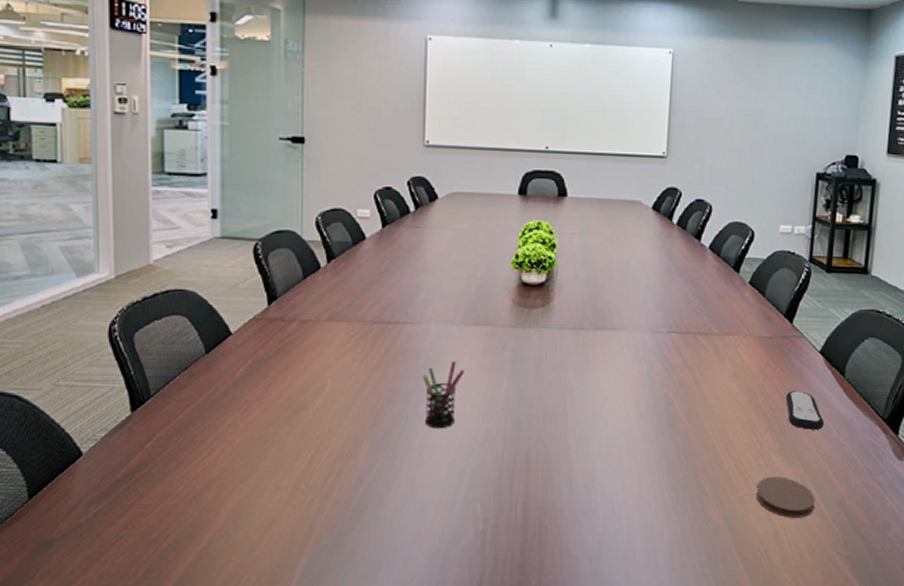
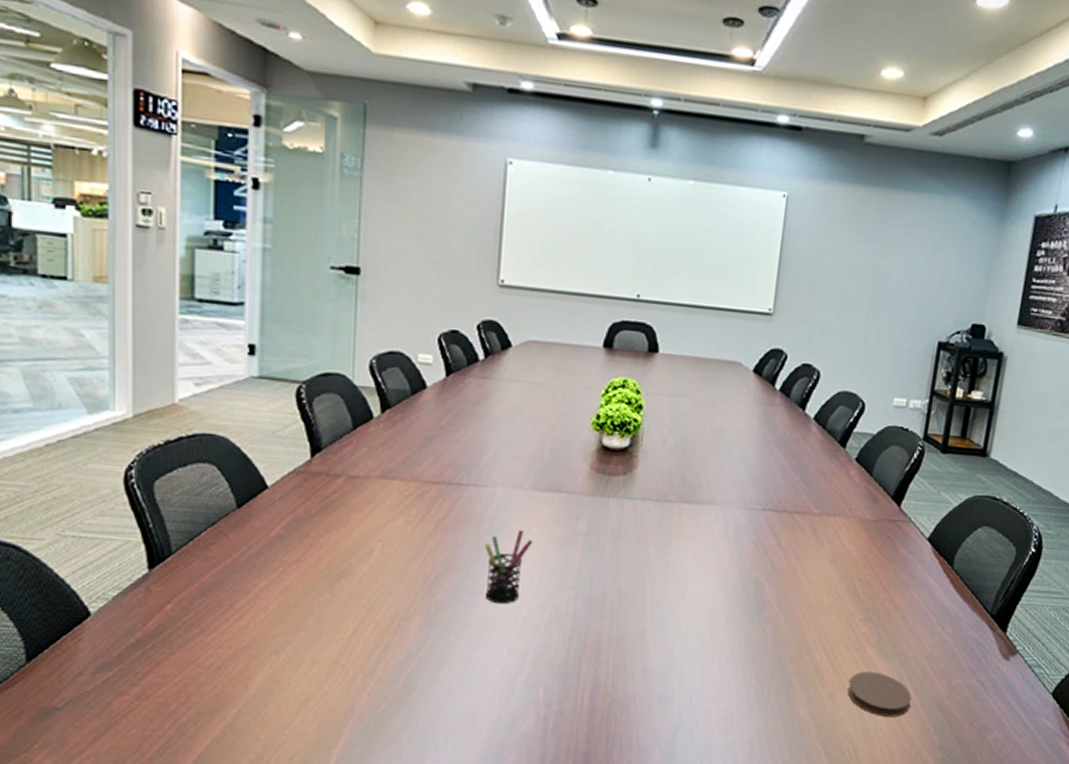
remote control: present [786,391,825,430] -> none [887,580,928,624]

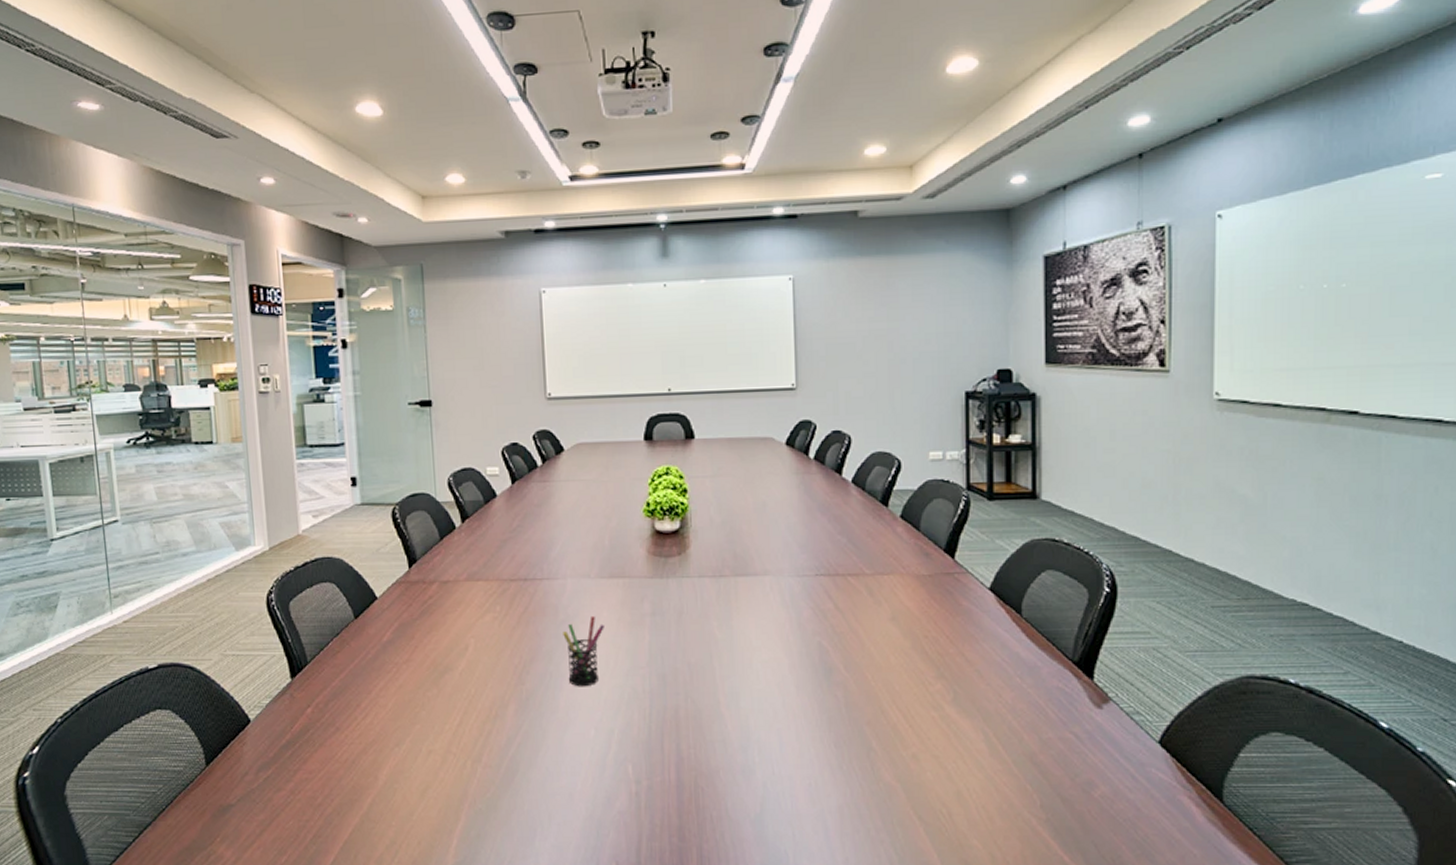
coaster: present [847,671,912,717] -> none [931,730,1001,777]

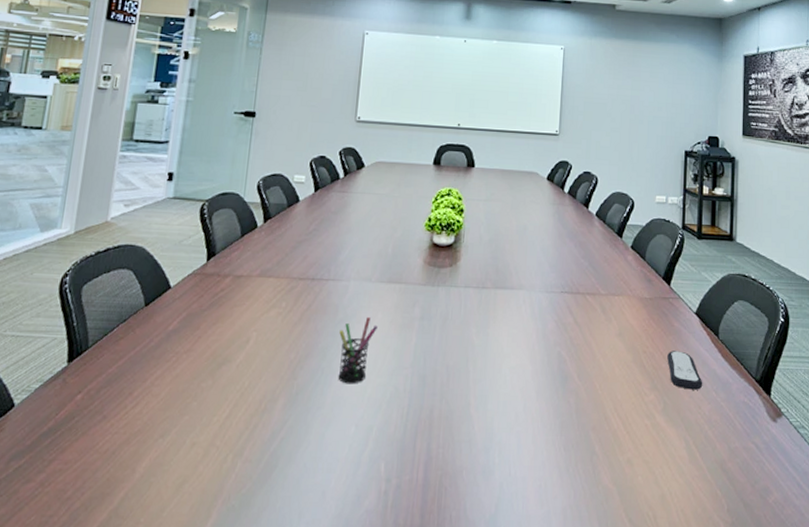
remote control: none [955,633,1003,677] -> present [667,351,703,390]

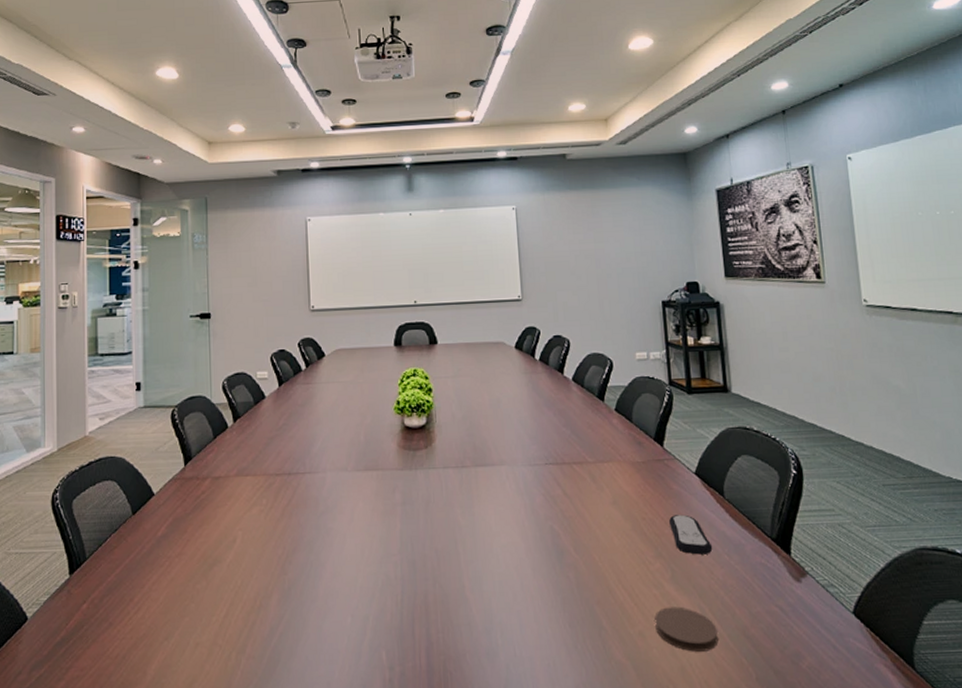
pen holder: present [338,316,378,384] -> none [323,506,360,576]
coaster: none [643,437,698,482] -> present [655,606,718,652]

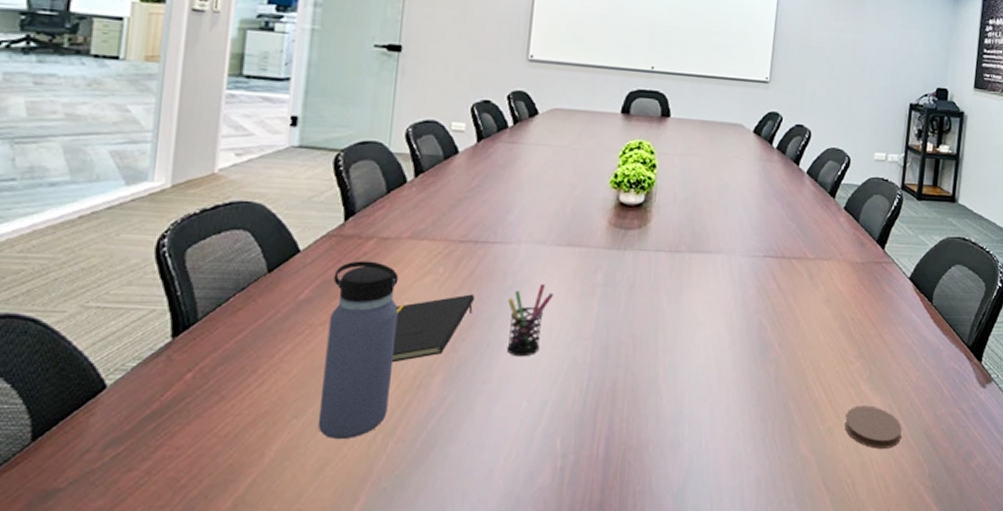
water bottle: none [182,498,237,658] -> present [317,261,399,440]
notepad: none [233,521,295,587] -> present [390,294,474,363]
pen holder: none [323,506,360,576] -> present [506,283,553,357]
remote control: present [669,514,713,555] -> none [876,317,913,357]

